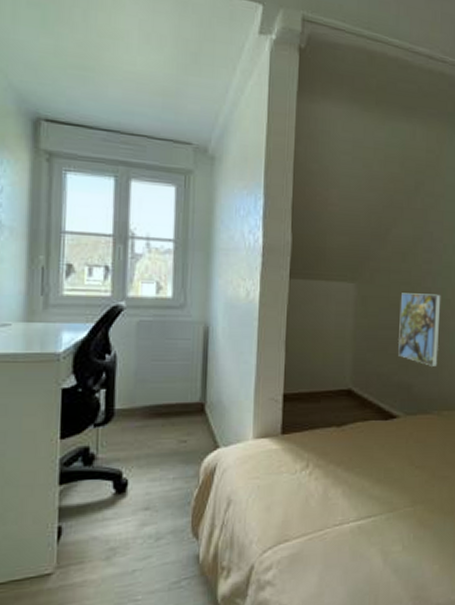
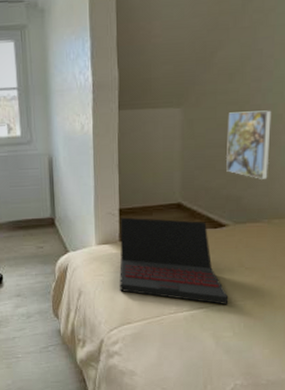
laptop: none [278,404,398,512] -> present [119,217,229,305]

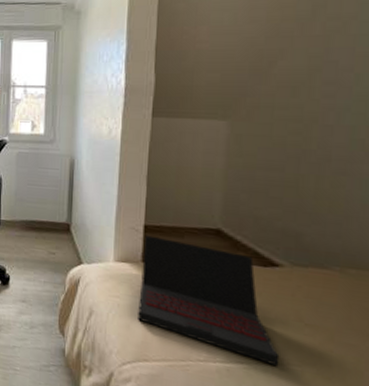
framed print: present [226,110,272,179] -> none [283,131,350,216]

